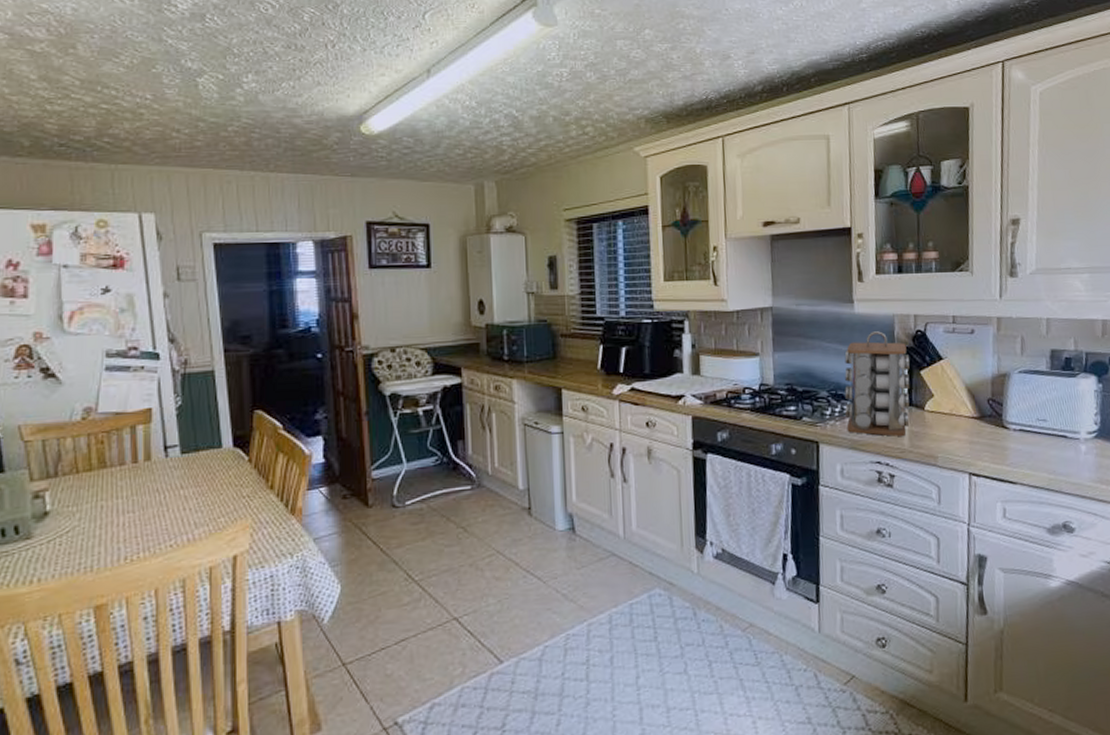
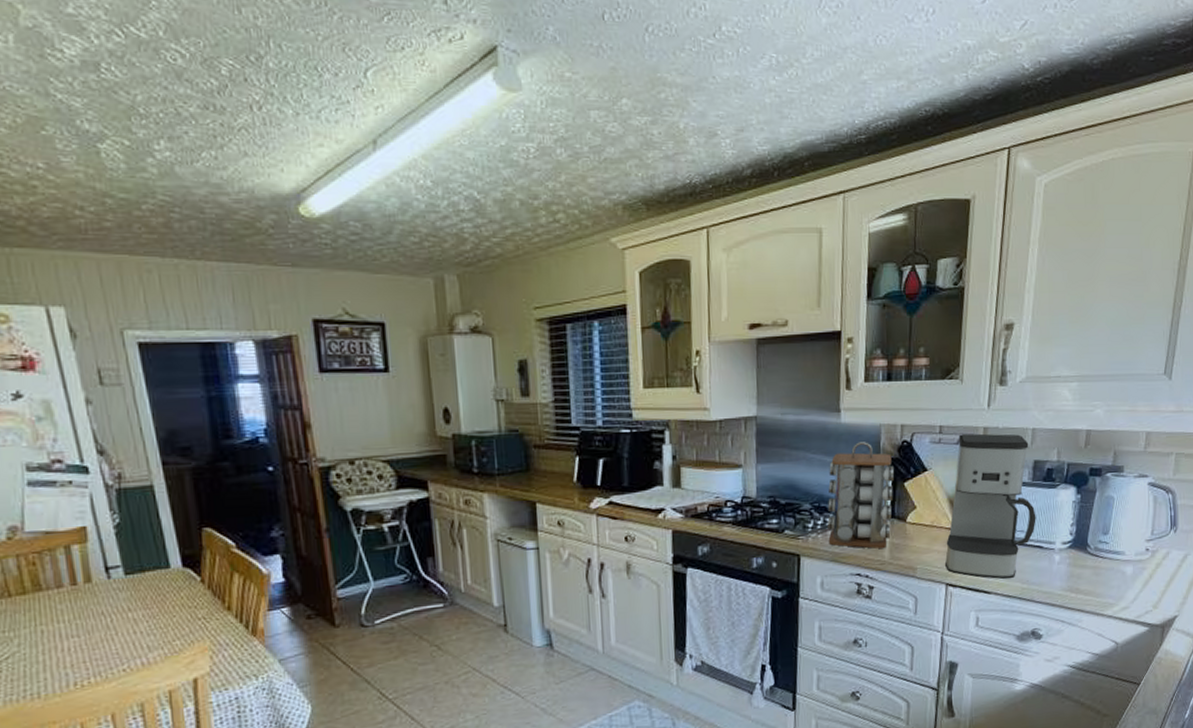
coffee maker: none [966,323,1058,469] -> present [945,433,1036,579]

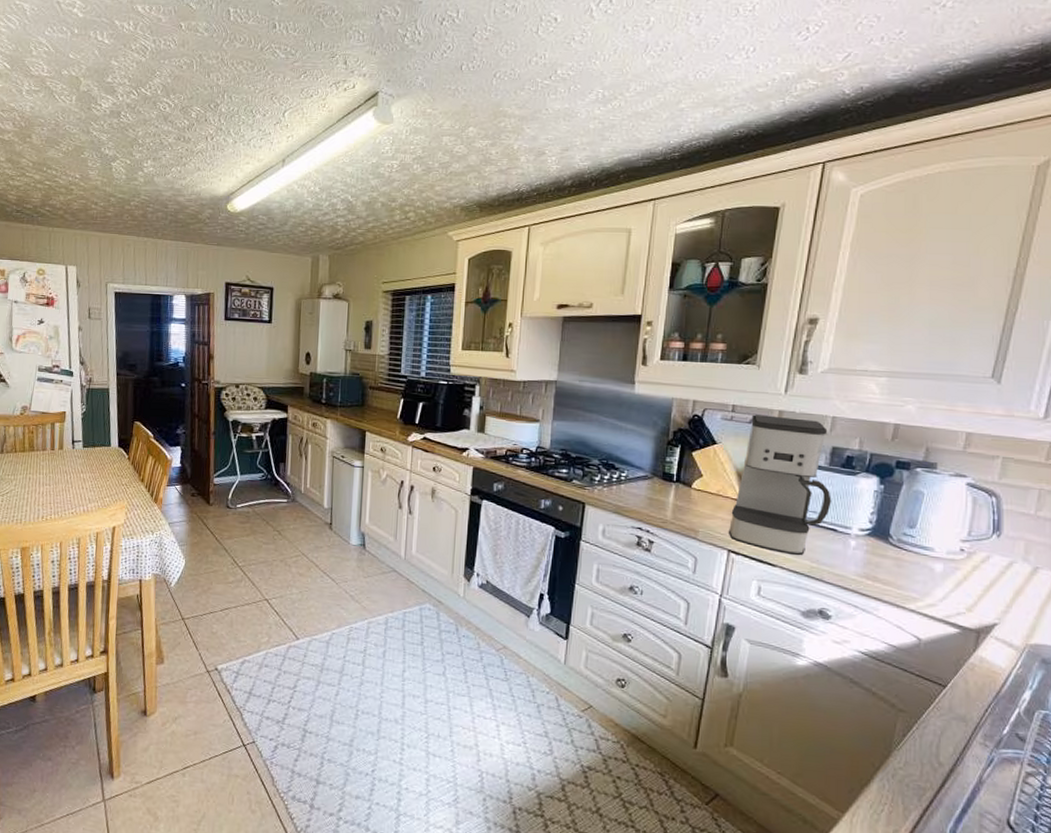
spice rack: present [827,442,894,549] -> none [613,411,682,508]

